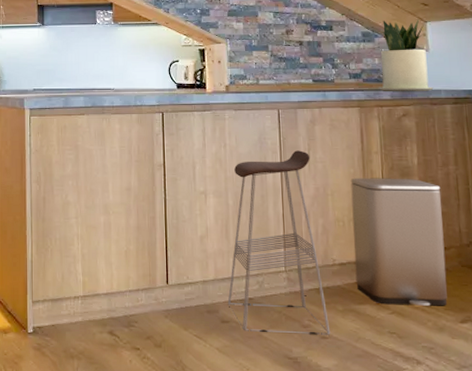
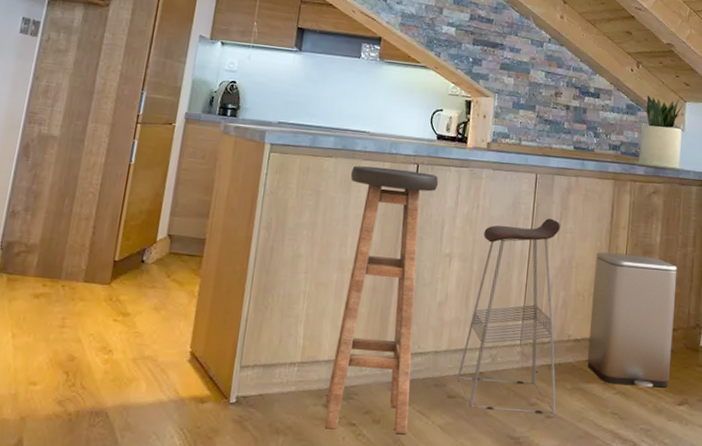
bar stool: none [102,119,188,356] -> present [324,165,439,434]

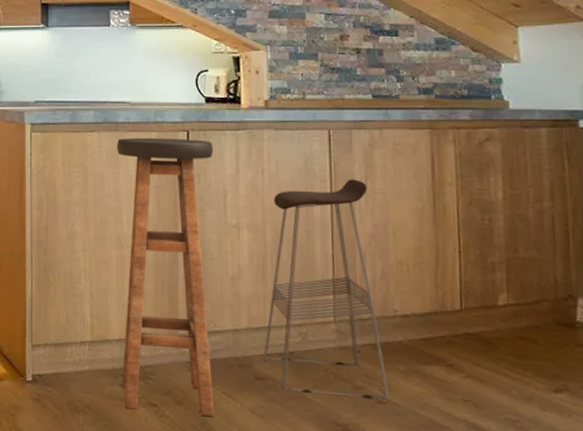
pedal bin: present [587,251,678,388] -> none [417,213,538,372]
planter: present [634,95,684,172] -> none [454,23,526,112]

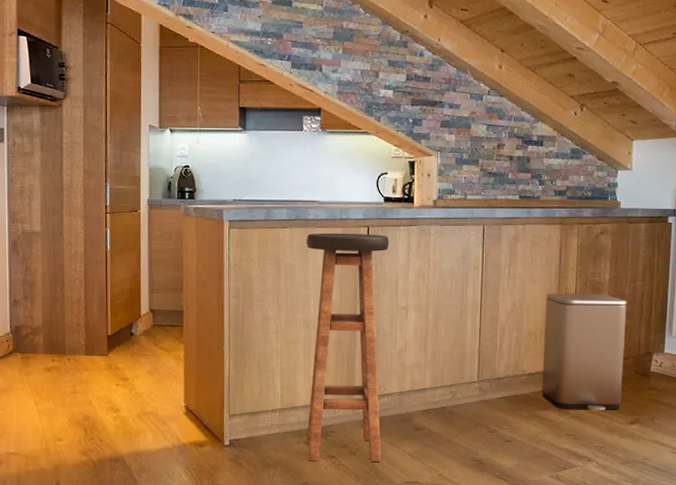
bar stool: present [263,179,389,400] -> none [421,266,515,439]
pedal bin: none [417,213,538,372] -> present [541,293,627,411]

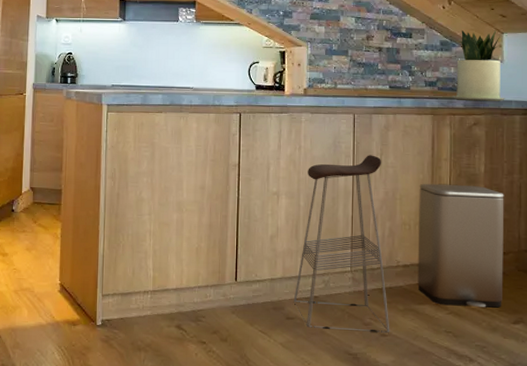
bar stool: present [306,232,390,462] -> none [178,118,261,350]
bar stool: none [421,266,515,439] -> present [293,155,390,333]
planter: none [580,137,632,211] -> present [452,30,505,102]

